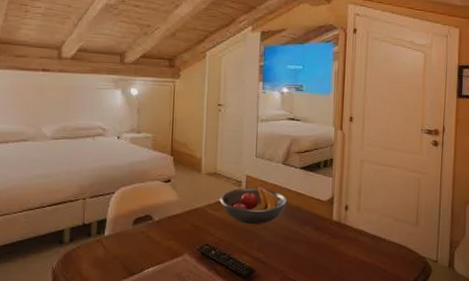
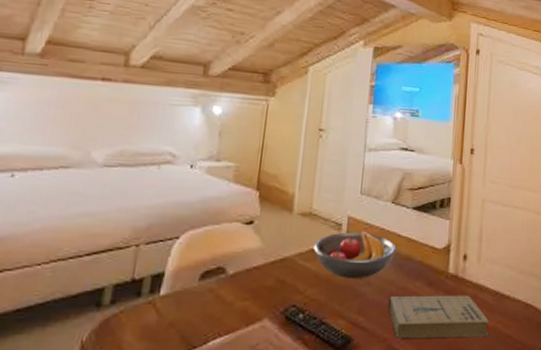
book: none [283,237,369,271] -> present [388,295,490,338]

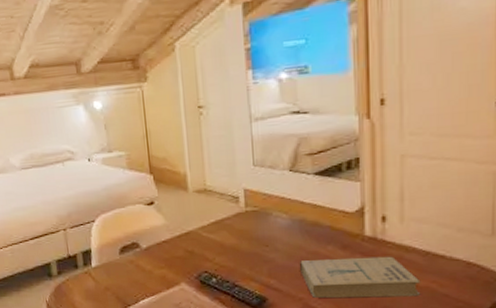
fruit bowl: present [313,229,397,280] -> none [214,200,301,247]

